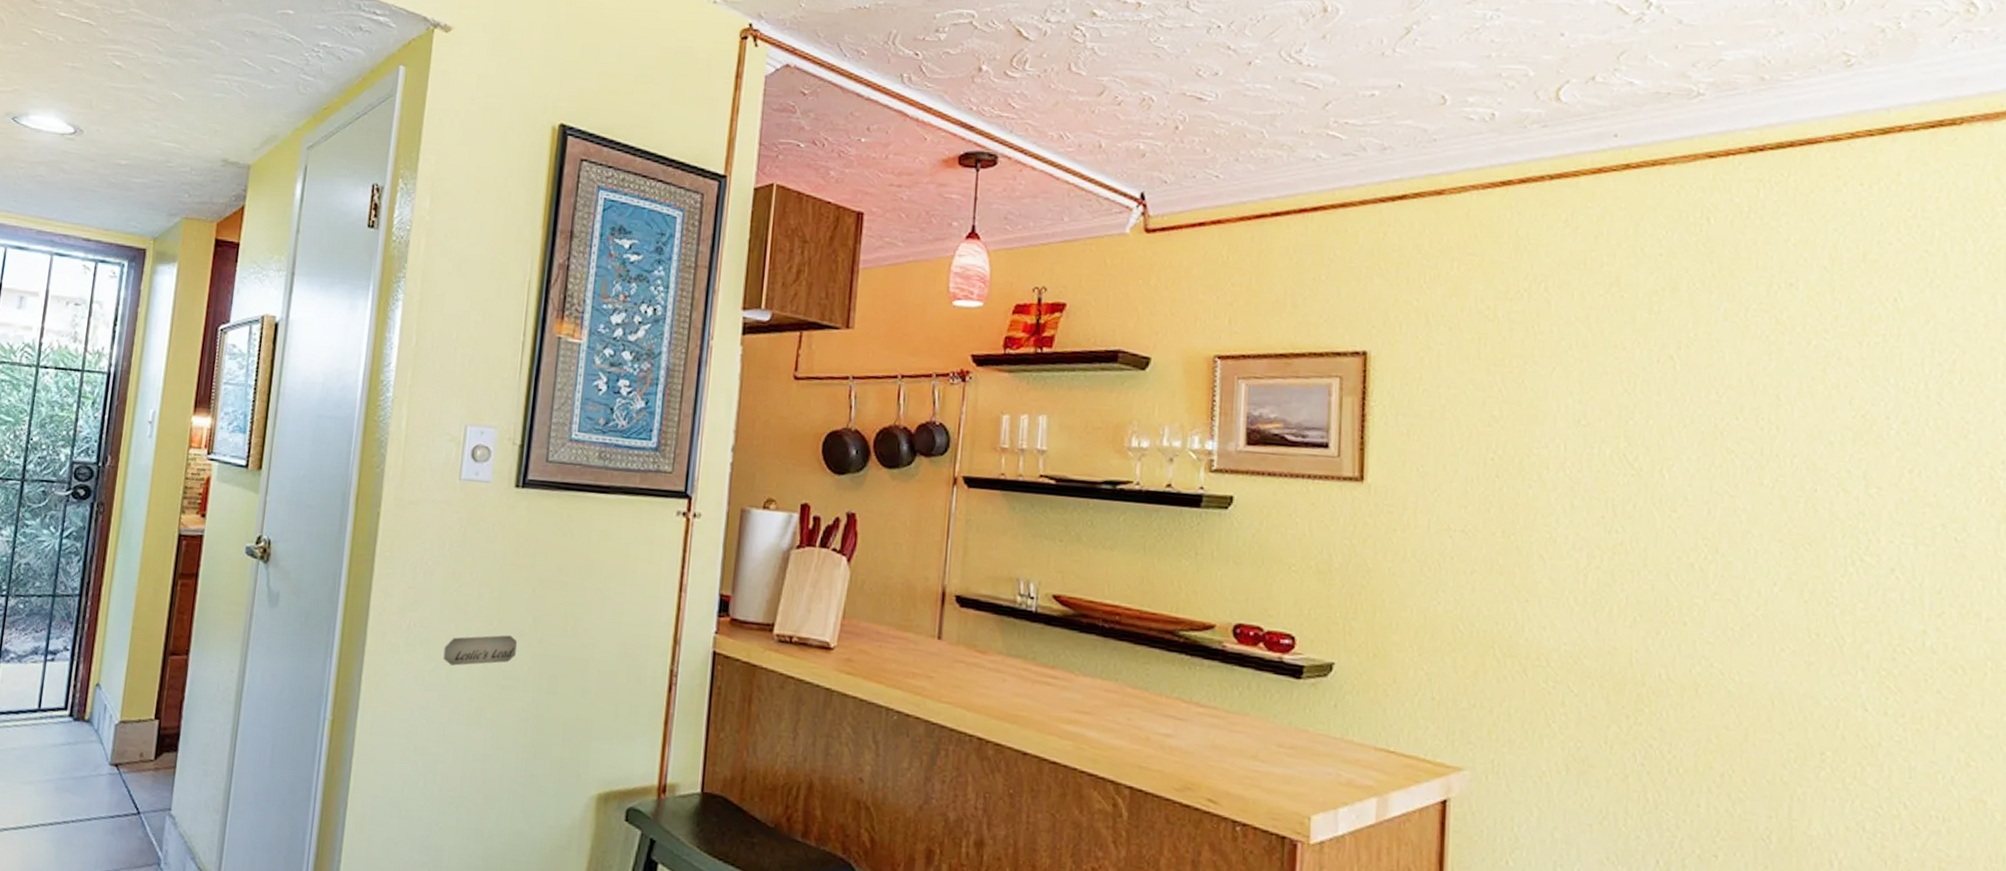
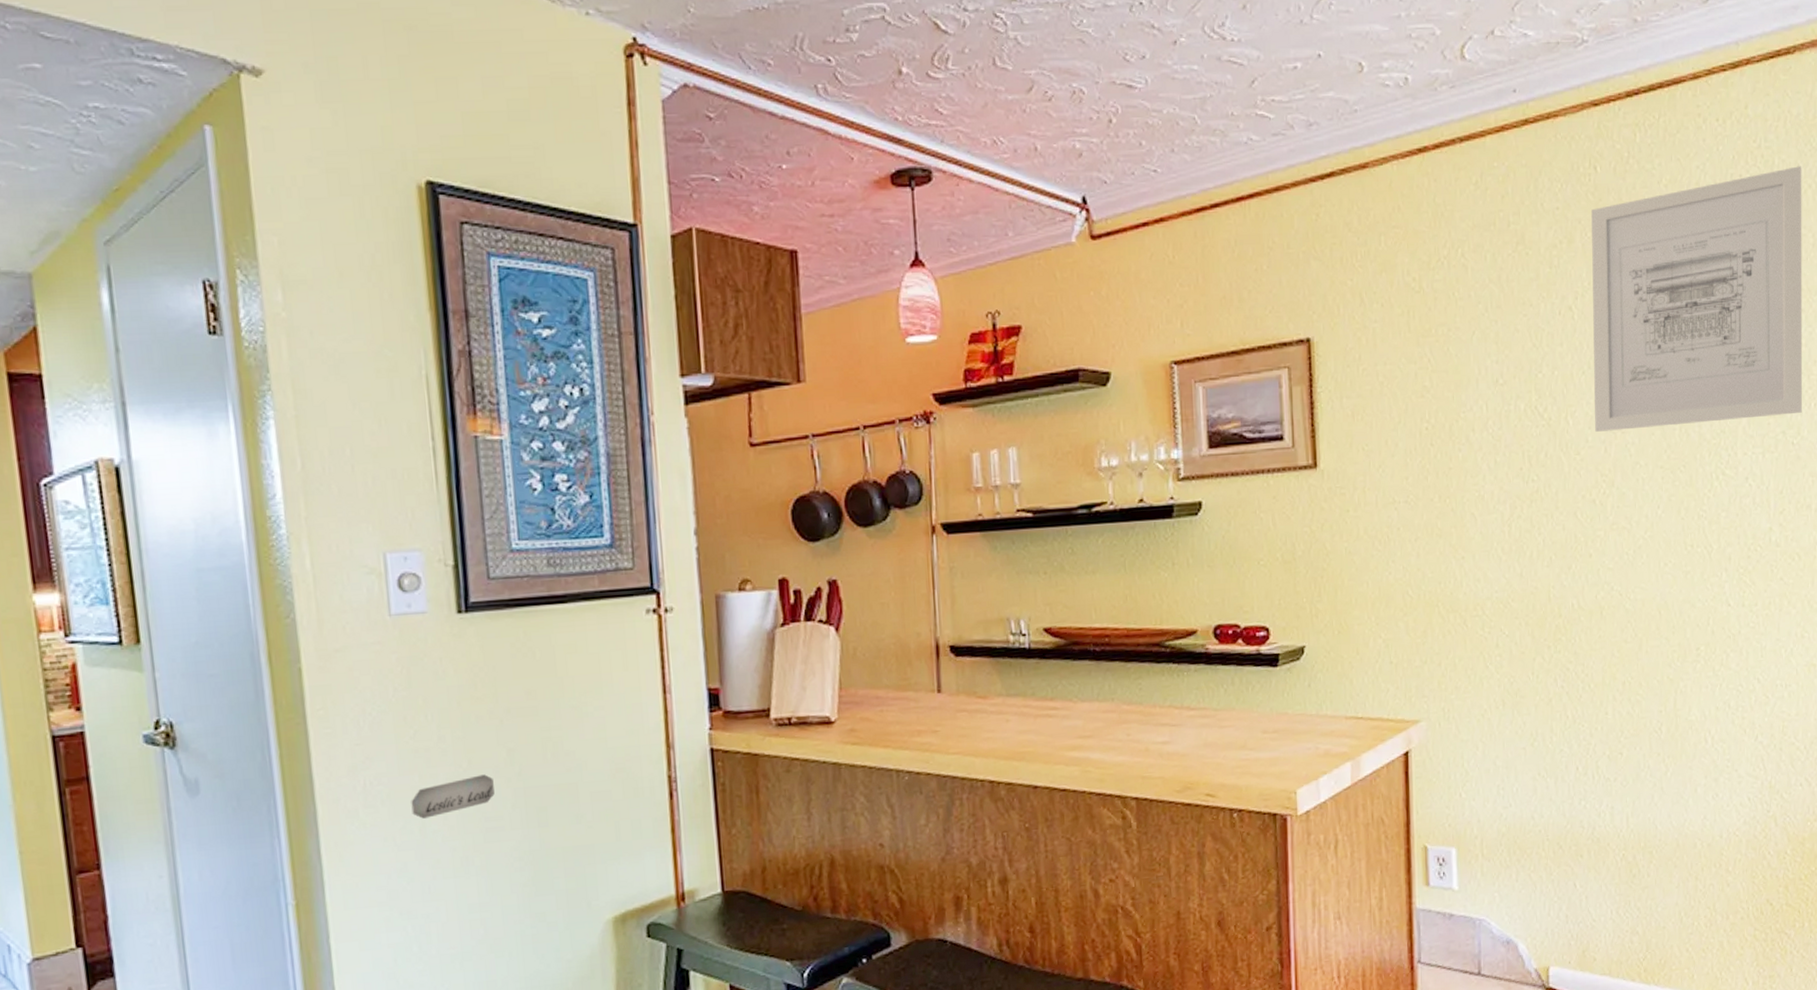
wall art: none [1697,240,1971,507] -> present [1591,166,1803,432]

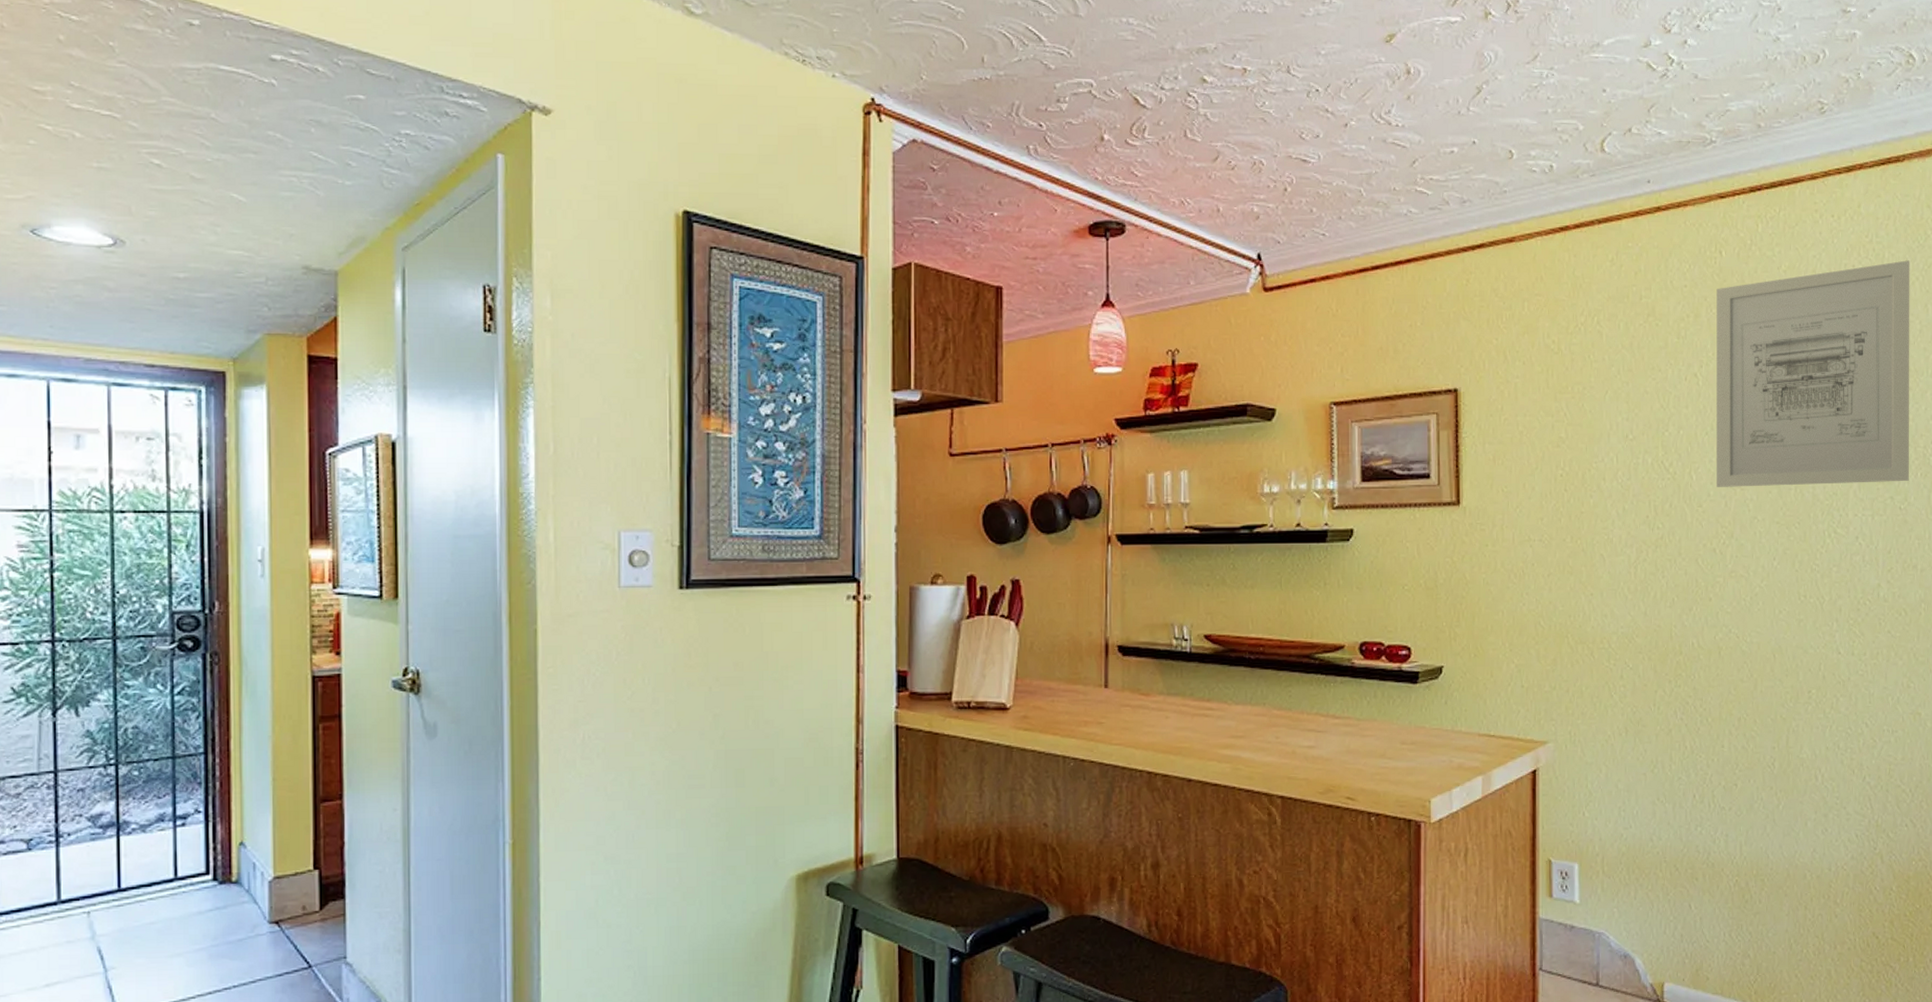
nameplate: present [411,774,495,819] -> none [623,736,699,773]

